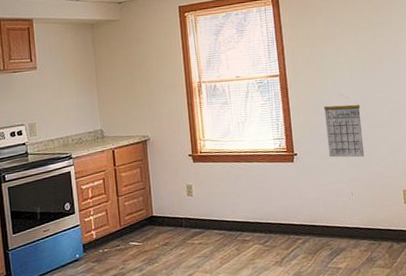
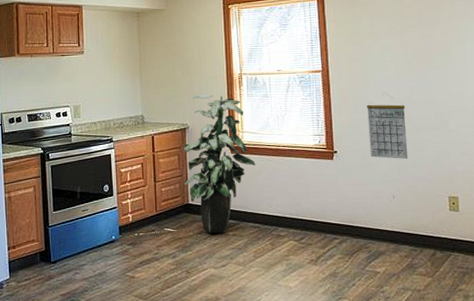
indoor plant: none [144,103,219,244] -> present [183,93,256,234]

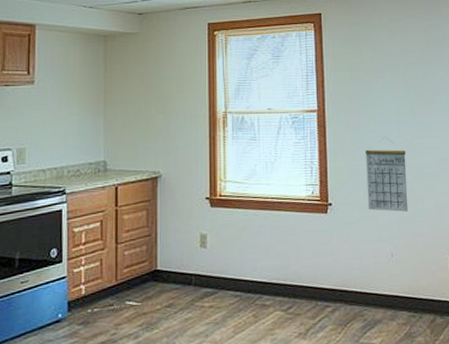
indoor plant: present [183,93,256,234] -> none [153,135,240,306]

